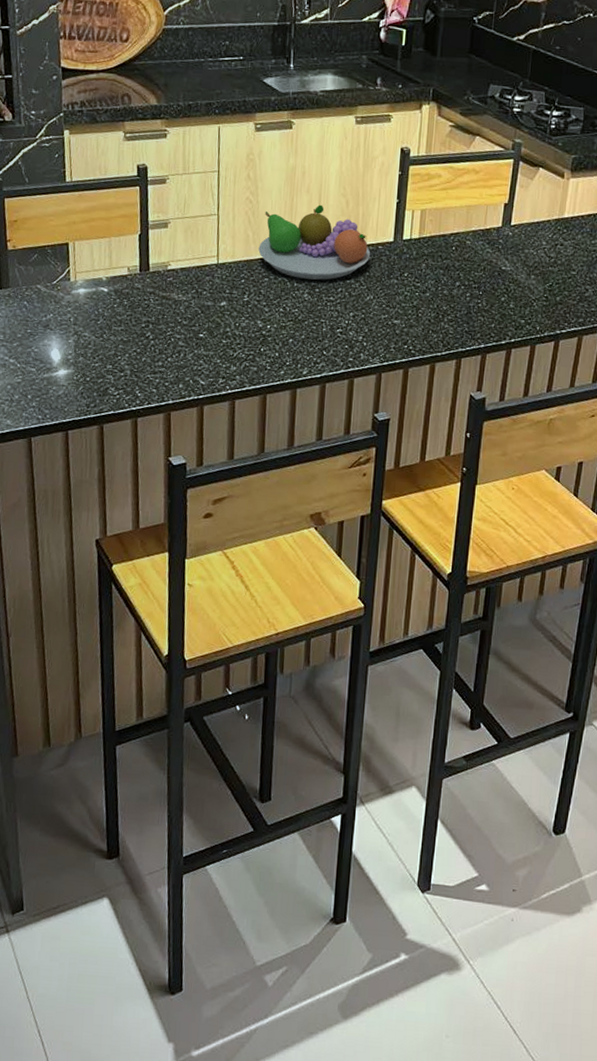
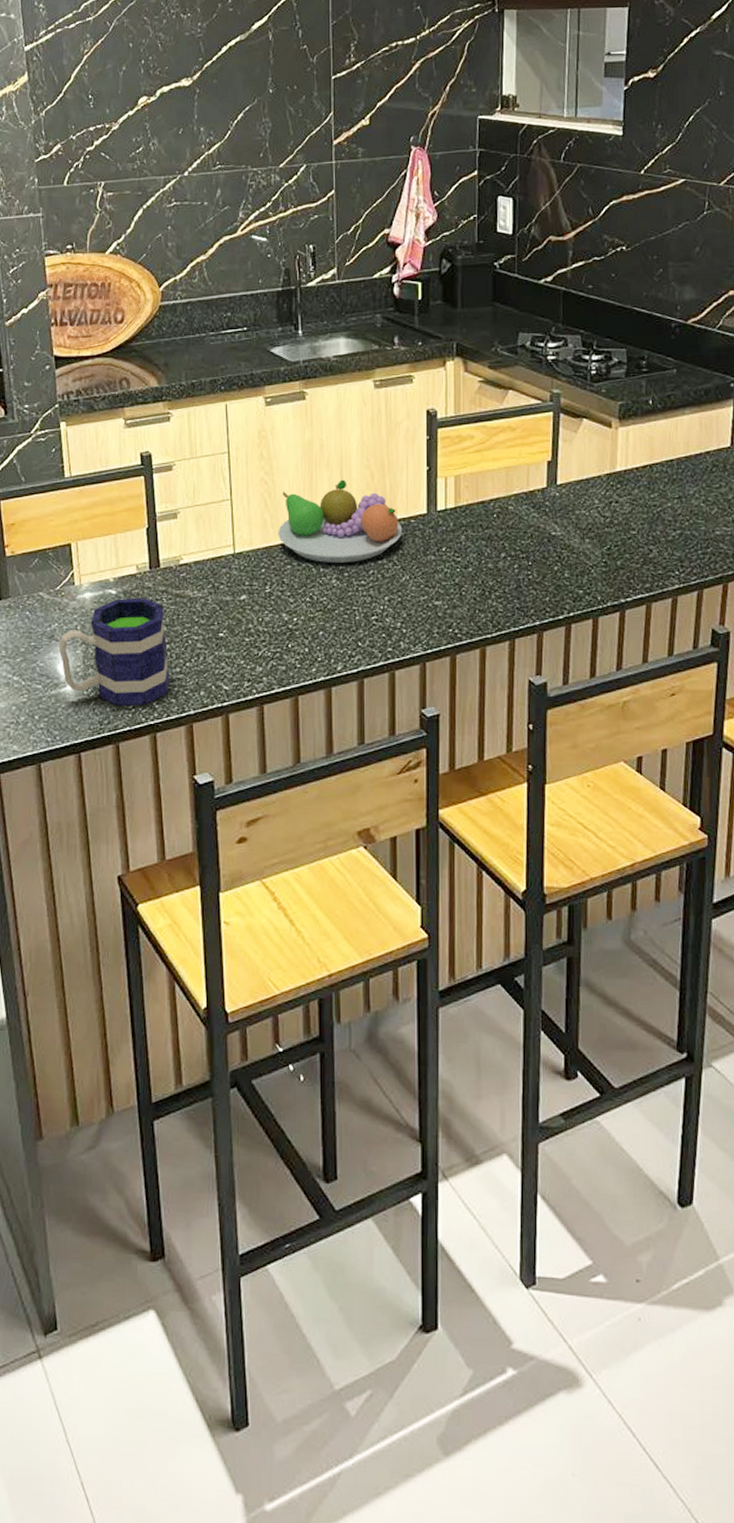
mug: none [52,296,153,393] -> present [58,597,170,706]

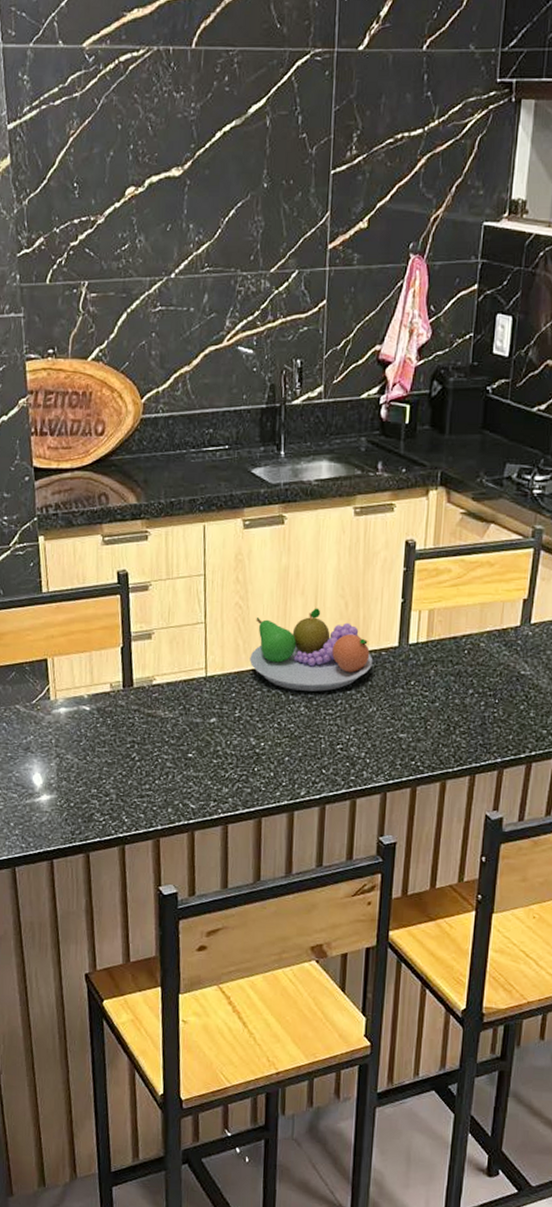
mug: present [58,597,170,706] -> none [33,715,140,819]

